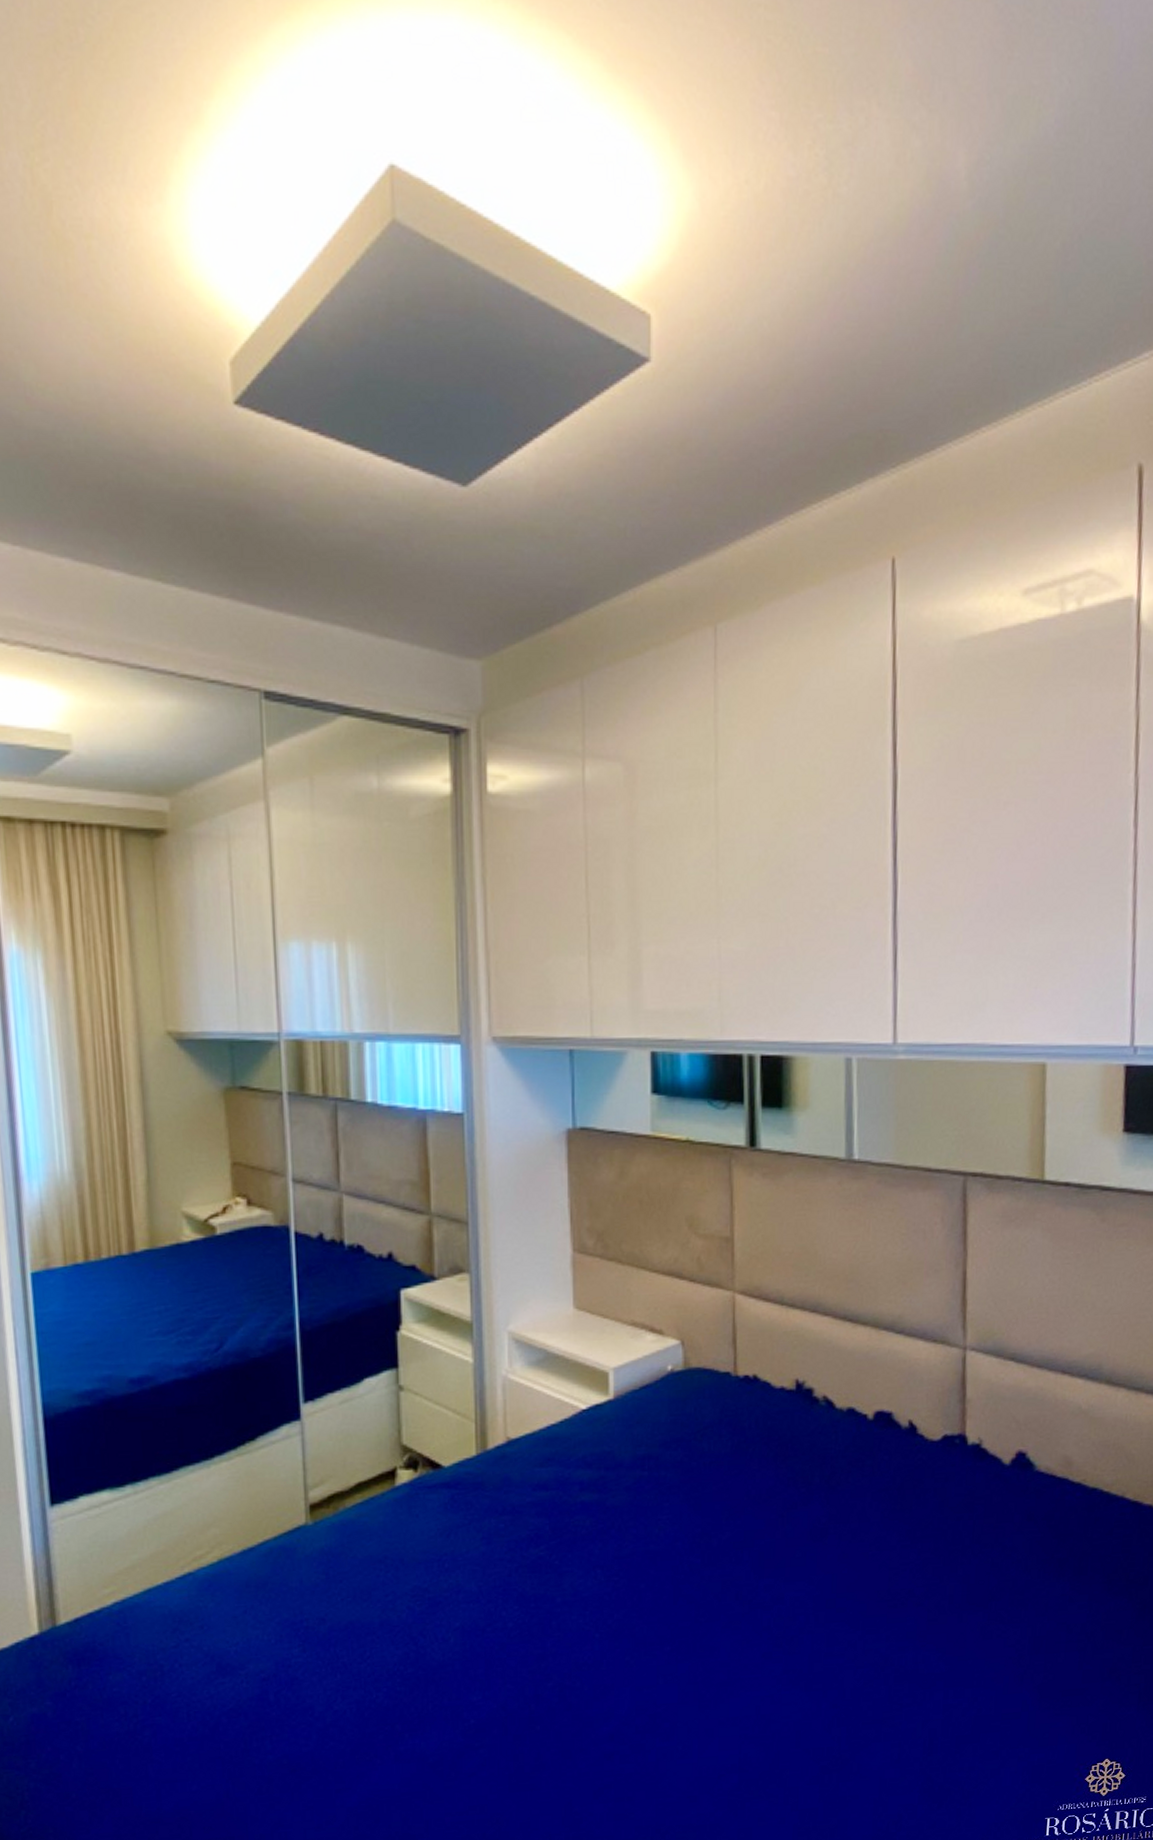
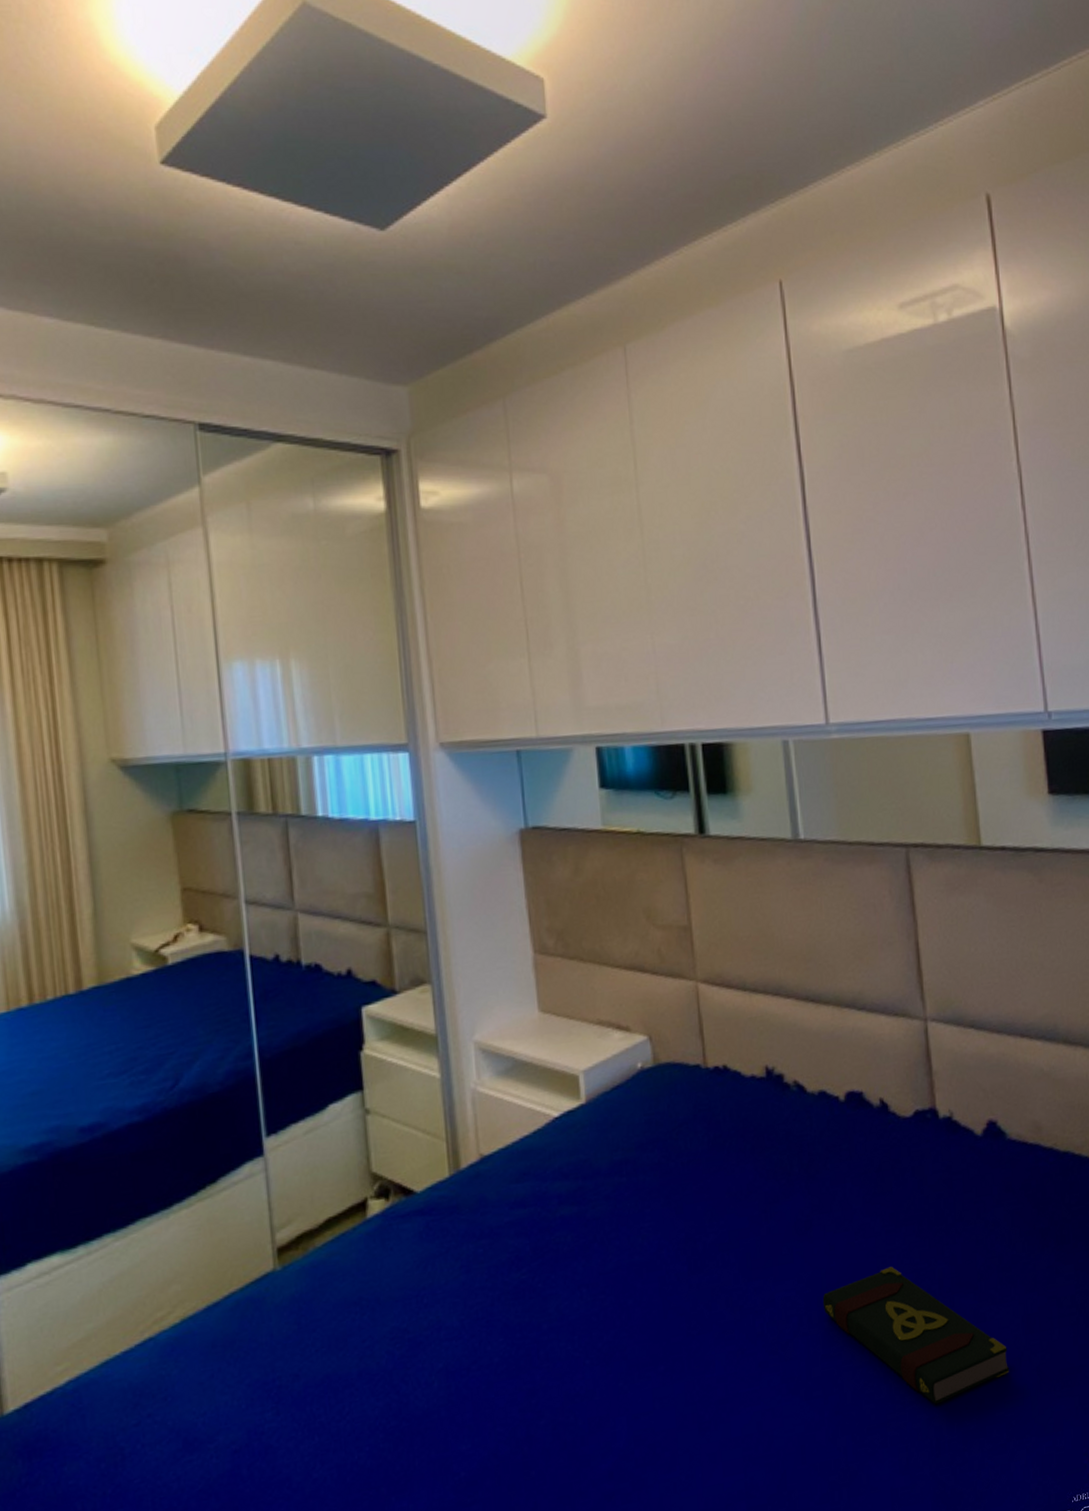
book: none [830,1579,1011,1709] -> present [822,1266,1010,1405]

